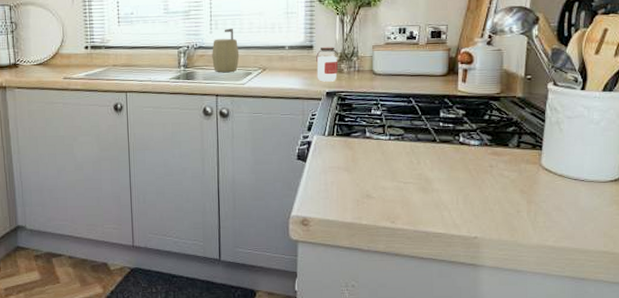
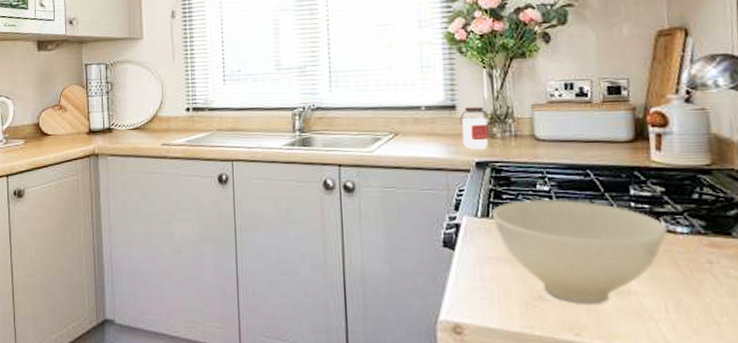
soap dispenser: present [212,28,240,73] -> none [332,85,366,138]
bowl: none [336,120,464,200] -> present [491,198,668,304]

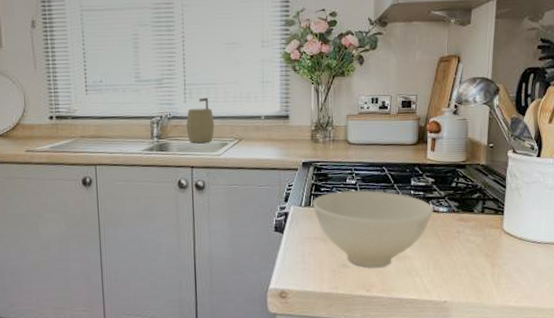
soap dispenser: none [332,85,366,138] -> present [186,97,215,144]
jar: present [460,107,489,150] -> none [292,116,314,152]

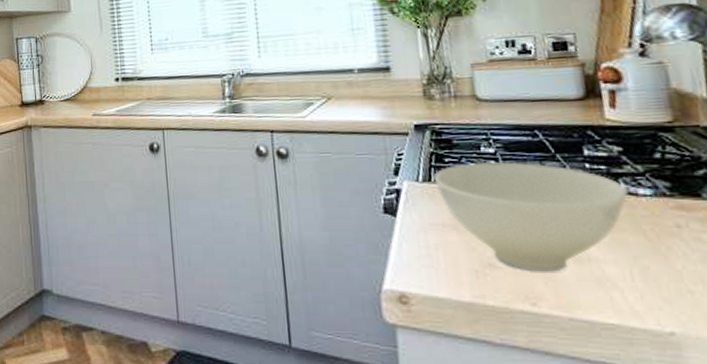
soap dispenser: present [186,97,215,144] -> none [262,50,297,104]

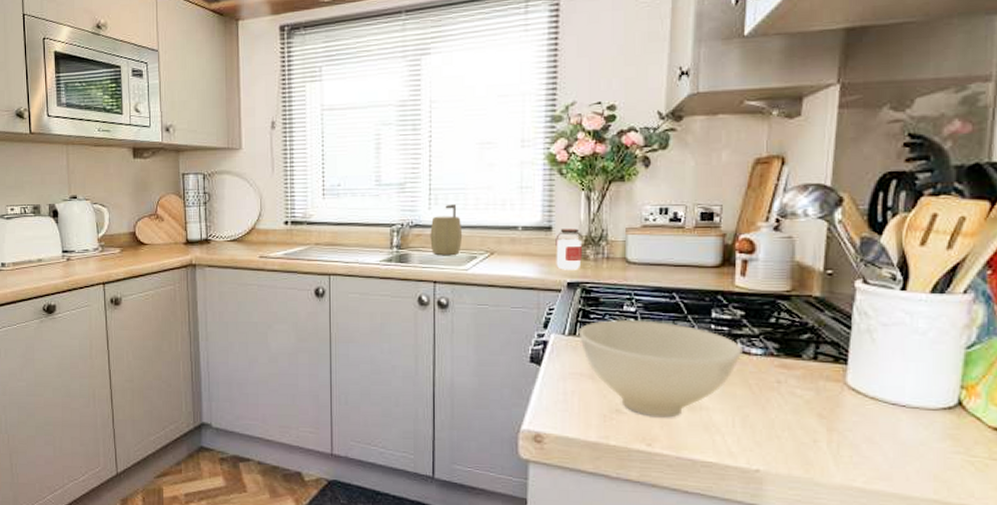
soap dispenser: none [262,50,297,104] -> present [430,204,463,256]
jar: none [395,67,427,112] -> present [555,229,583,270]

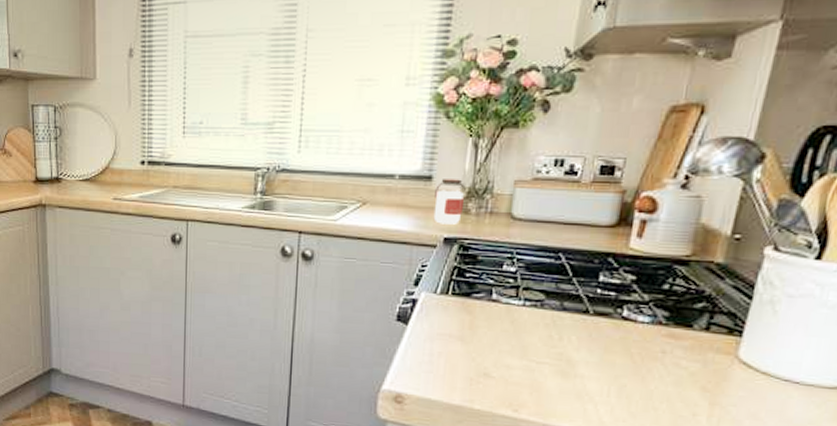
soap dispenser: present [430,204,463,256] -> none [297,147,334,205]
bowl: present [578,319,743,418] -> none [451,279,629,384]

